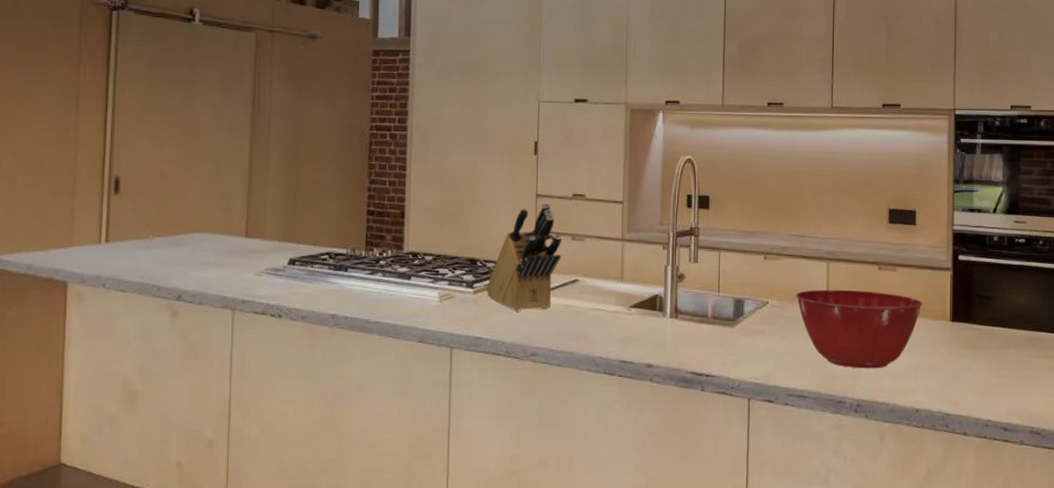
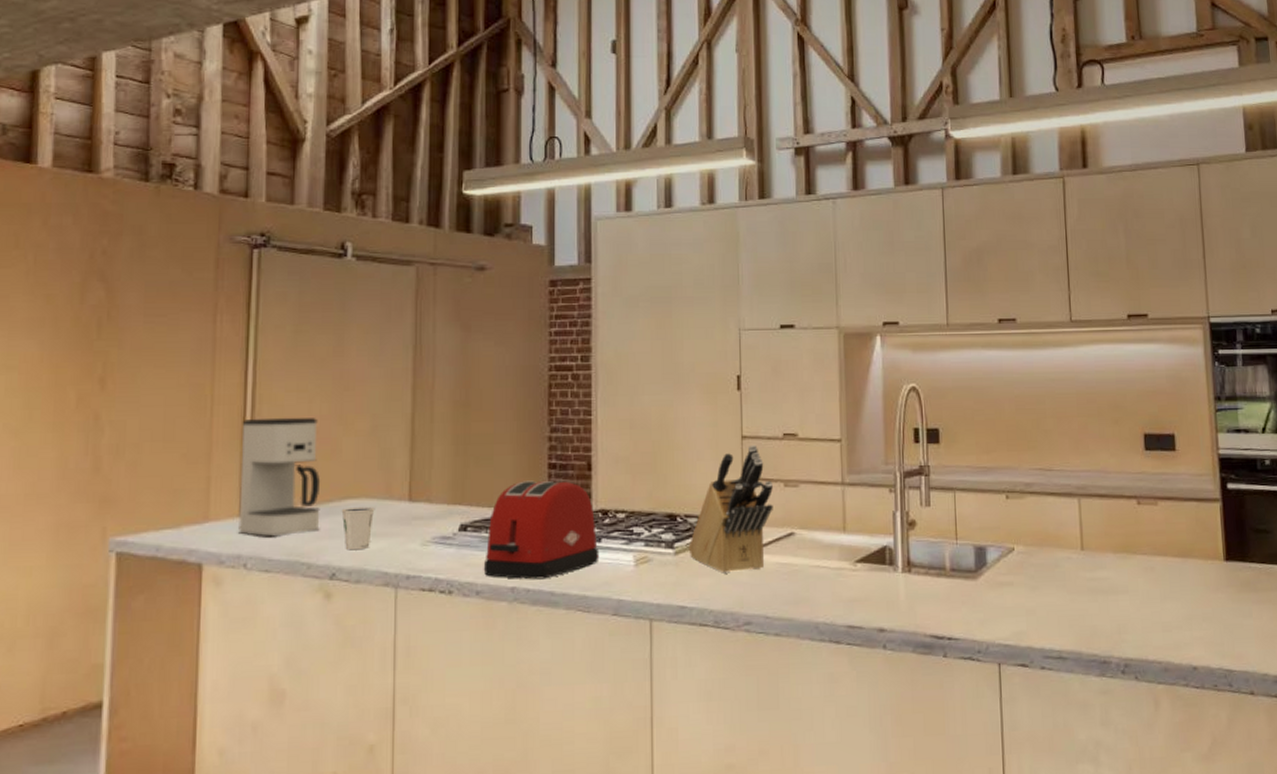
coffee maker: none [98,159,170,263] -> present [238,417,321,539]
dixie cup: none [187,239,216,277] -> present [341,506,375,551]
toaster: none [308,224,409,309] -> present [483,480,600,580]
mixing bowl: present [795,289,924,369] -> none [1044,529,1192,622]

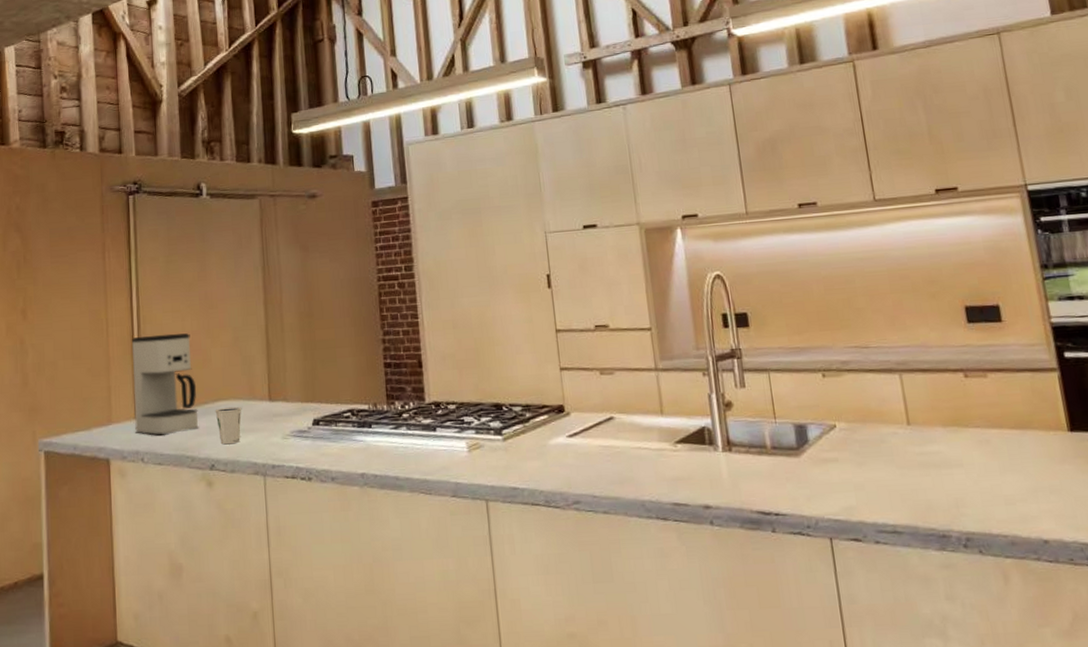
toaster: present [483,480,600,580] -> none [335,378,436,467]
knife block: present [688,444,773,573] -> none [515,337,592,457]

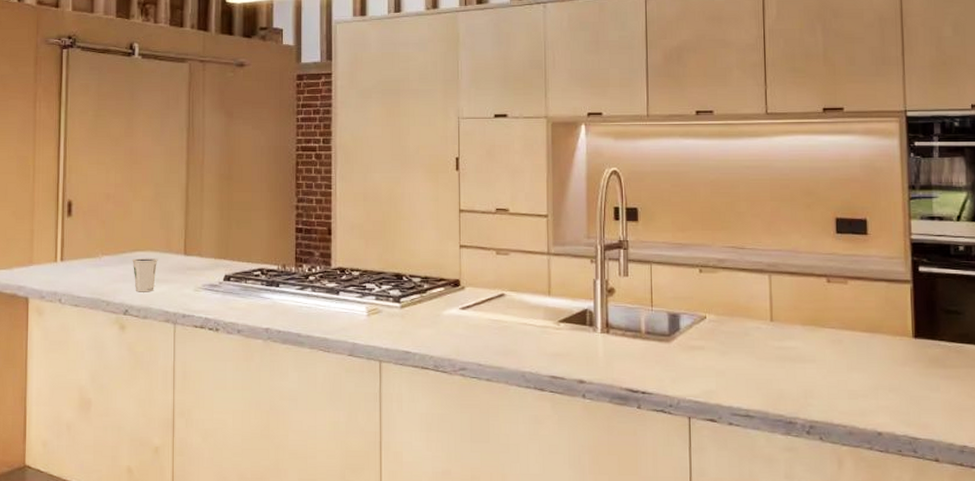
coffee maker: present [131,333,199,436] -> none [55,184,116,280]

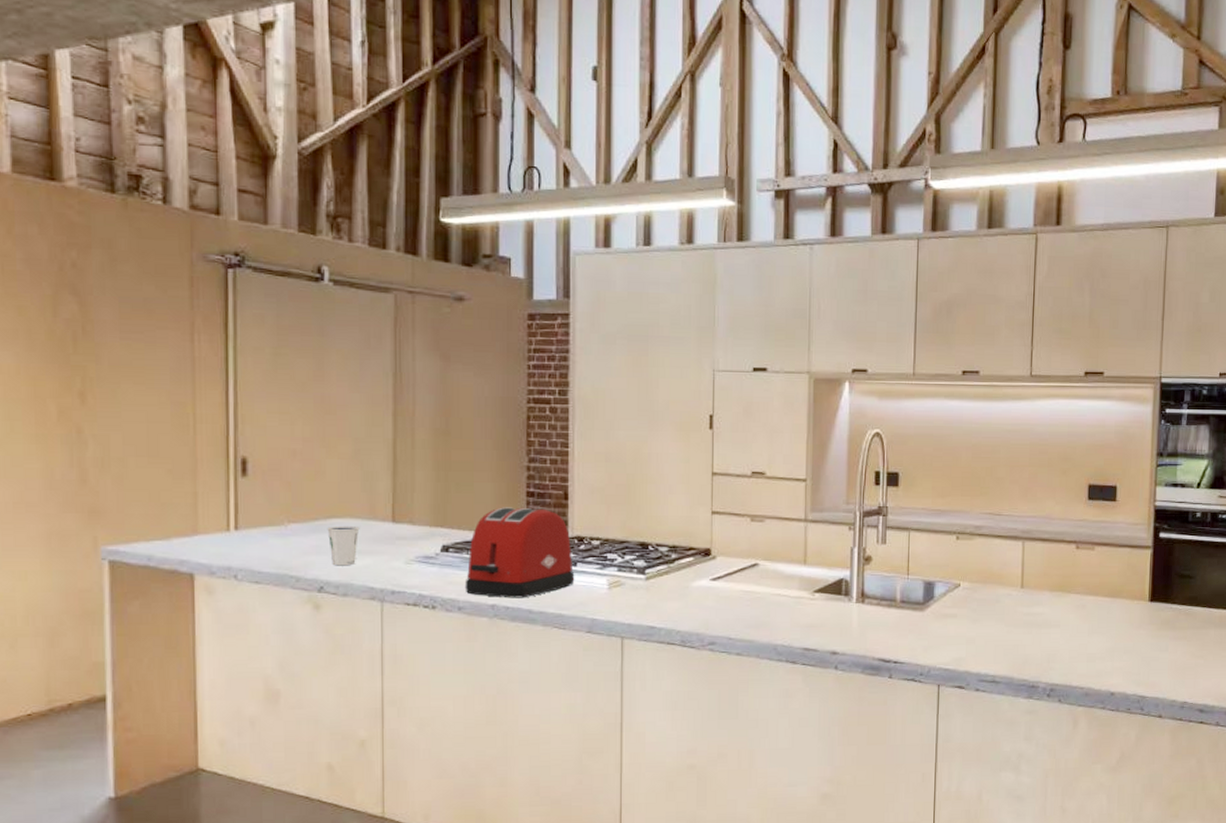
toaster: none [243,241,338,323] -> present [465,507,575,599]

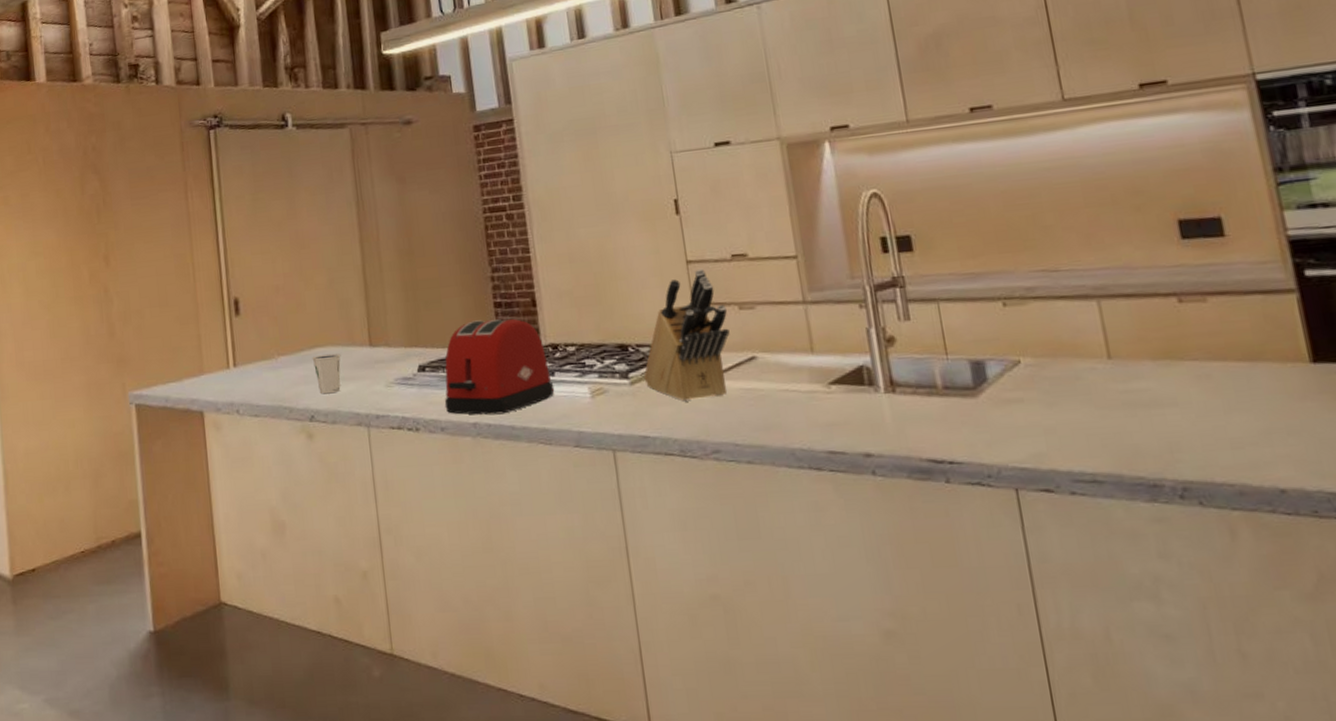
knife block: none [659,481,740,598] -> present [643,268,730,402]

